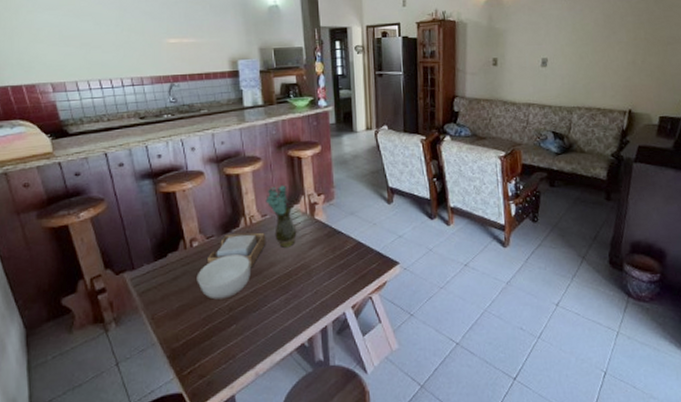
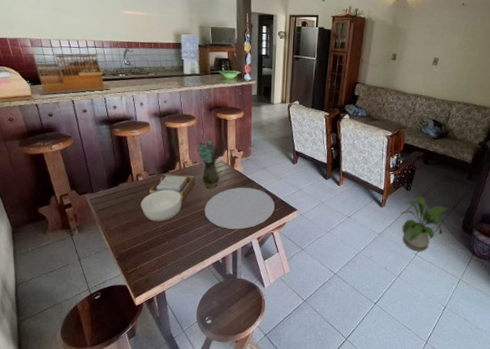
architectural model: none [57,93,153,150] -> present [35,53,110,95]
placemat: none [280,240,371,299] -> present [204,187,275,230]
house plant: none [530,228,588,301] -> present [401,196,447,252]

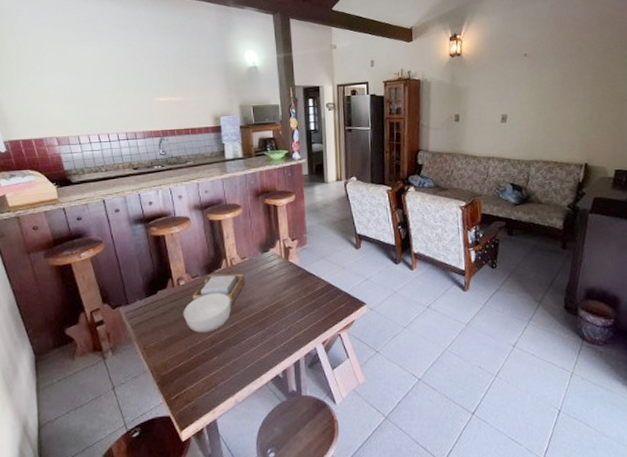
architectural model: present [35,53,110,95] -> none [62,146,145,197]
vase: present [197,139,220,189] -> none [245,229,273,287]
placemat: present [204,187,275,230] -> none [257,281,340,335]
house plant: present [401,196,447,252] -> none [489,274,544,342]

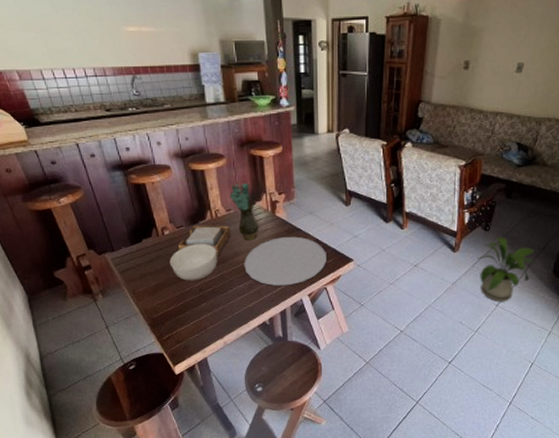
vase: none [245,229,273,287] -> present [229,181,259,240]
placemat: none [257,281,340,335] -> present [244,236,327,286]
house plant: none [489,274,544,342] -> present [478,237,535,302]

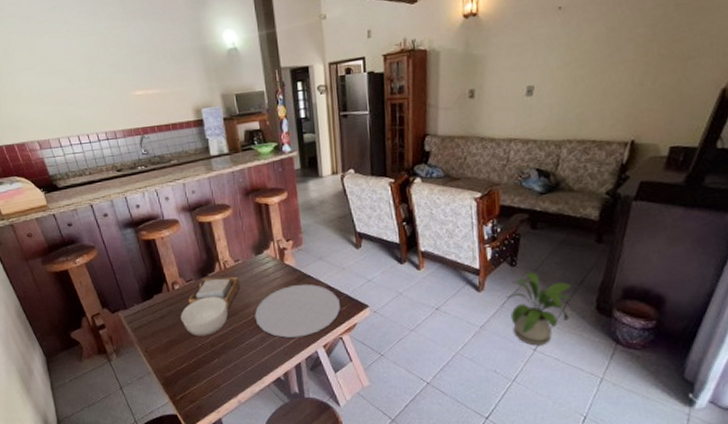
vase: present [229,181,259,240] -> none [237,230,268,291]

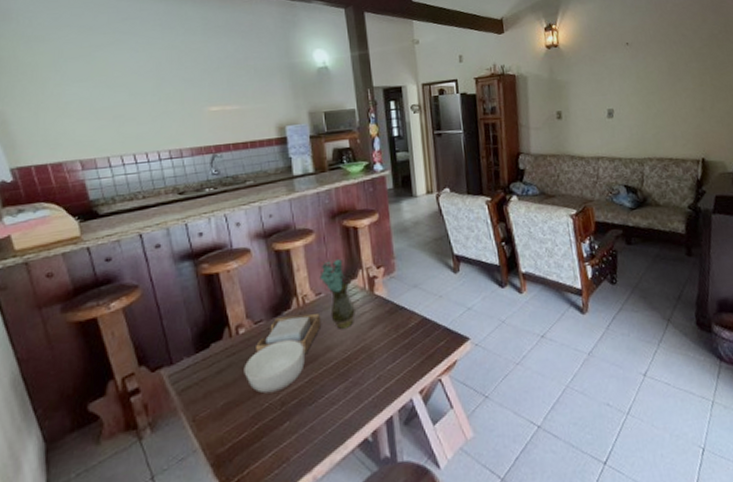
vase: none [237,230,268,291] -> present [319,257,355,329]
placemat: present [255,284,340,338] -> none [338,317,438,386]
house plant: present [506,272,572,346] -> none [611,289,674,371]

